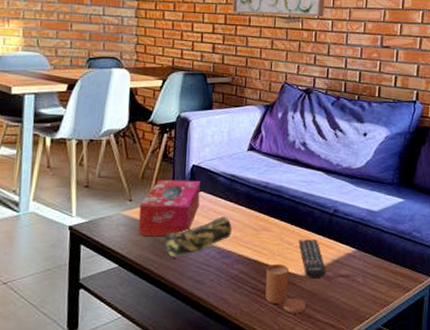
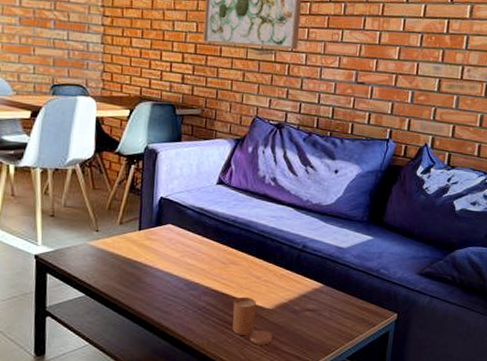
tissue box: present [138,179,201,236] -> none [105,210,169,267]
pencil case: present [163,217,232,257] -> none [131,249,200,288]
remote control: present [298,239,326,278] -> none [266,273,293,311]

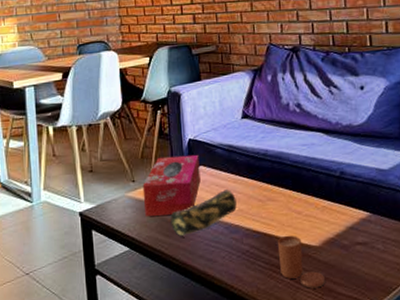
tissue box: none [105,210,169,267] -> present [142,154,201,216]
pencil case: none [131,249,200,288] -> present [170,190,237,236]

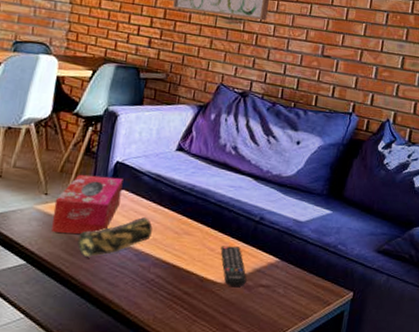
candle: present [277,235,325,289] -> none [181,269,223,323]
remote control: none [307,206,341,248] -> present [220,246,247,287]

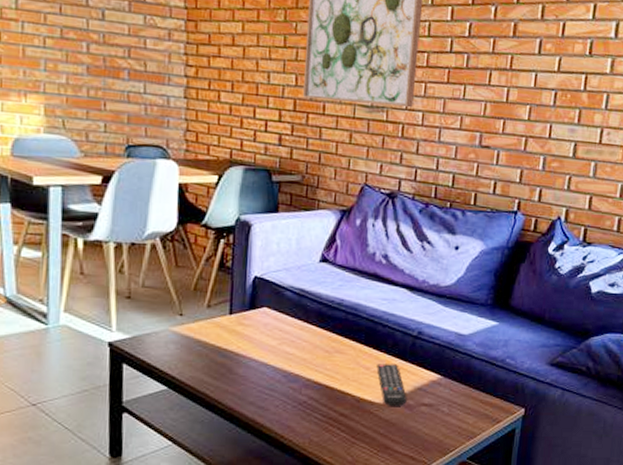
tissue box: present [51,174,124,234] -> none [190,292,264,356]
pencil case: present [77,217,153,257] -> none [220,336,300,380]

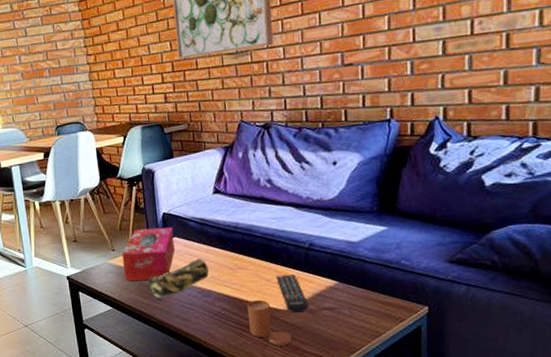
tissue box: none [190,292,264,356] -> present [122,227,175,281]
pencil case: none [220,336,300,380] -> present [148,259,209,298]
candle: none [338,390,383,445] -> present [246,299,292,346]

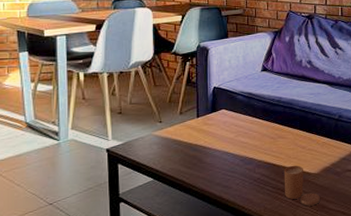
tissue box: present [122,227,175,281] -> none [169,100,222,152]
pencil case: present [148,259,209,298] -> none [193,129,252,168]
remote control: present [276,274,308,312] -> none [310,142,335,175]

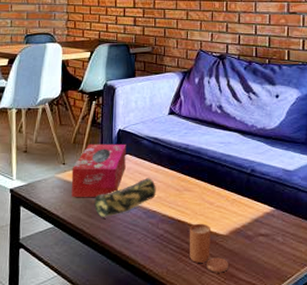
tissue box: none [169,100,222,152] -> present [71,143,126,197]
pencil case: none [193,129,252,168] -> present [94,178,156,217]

